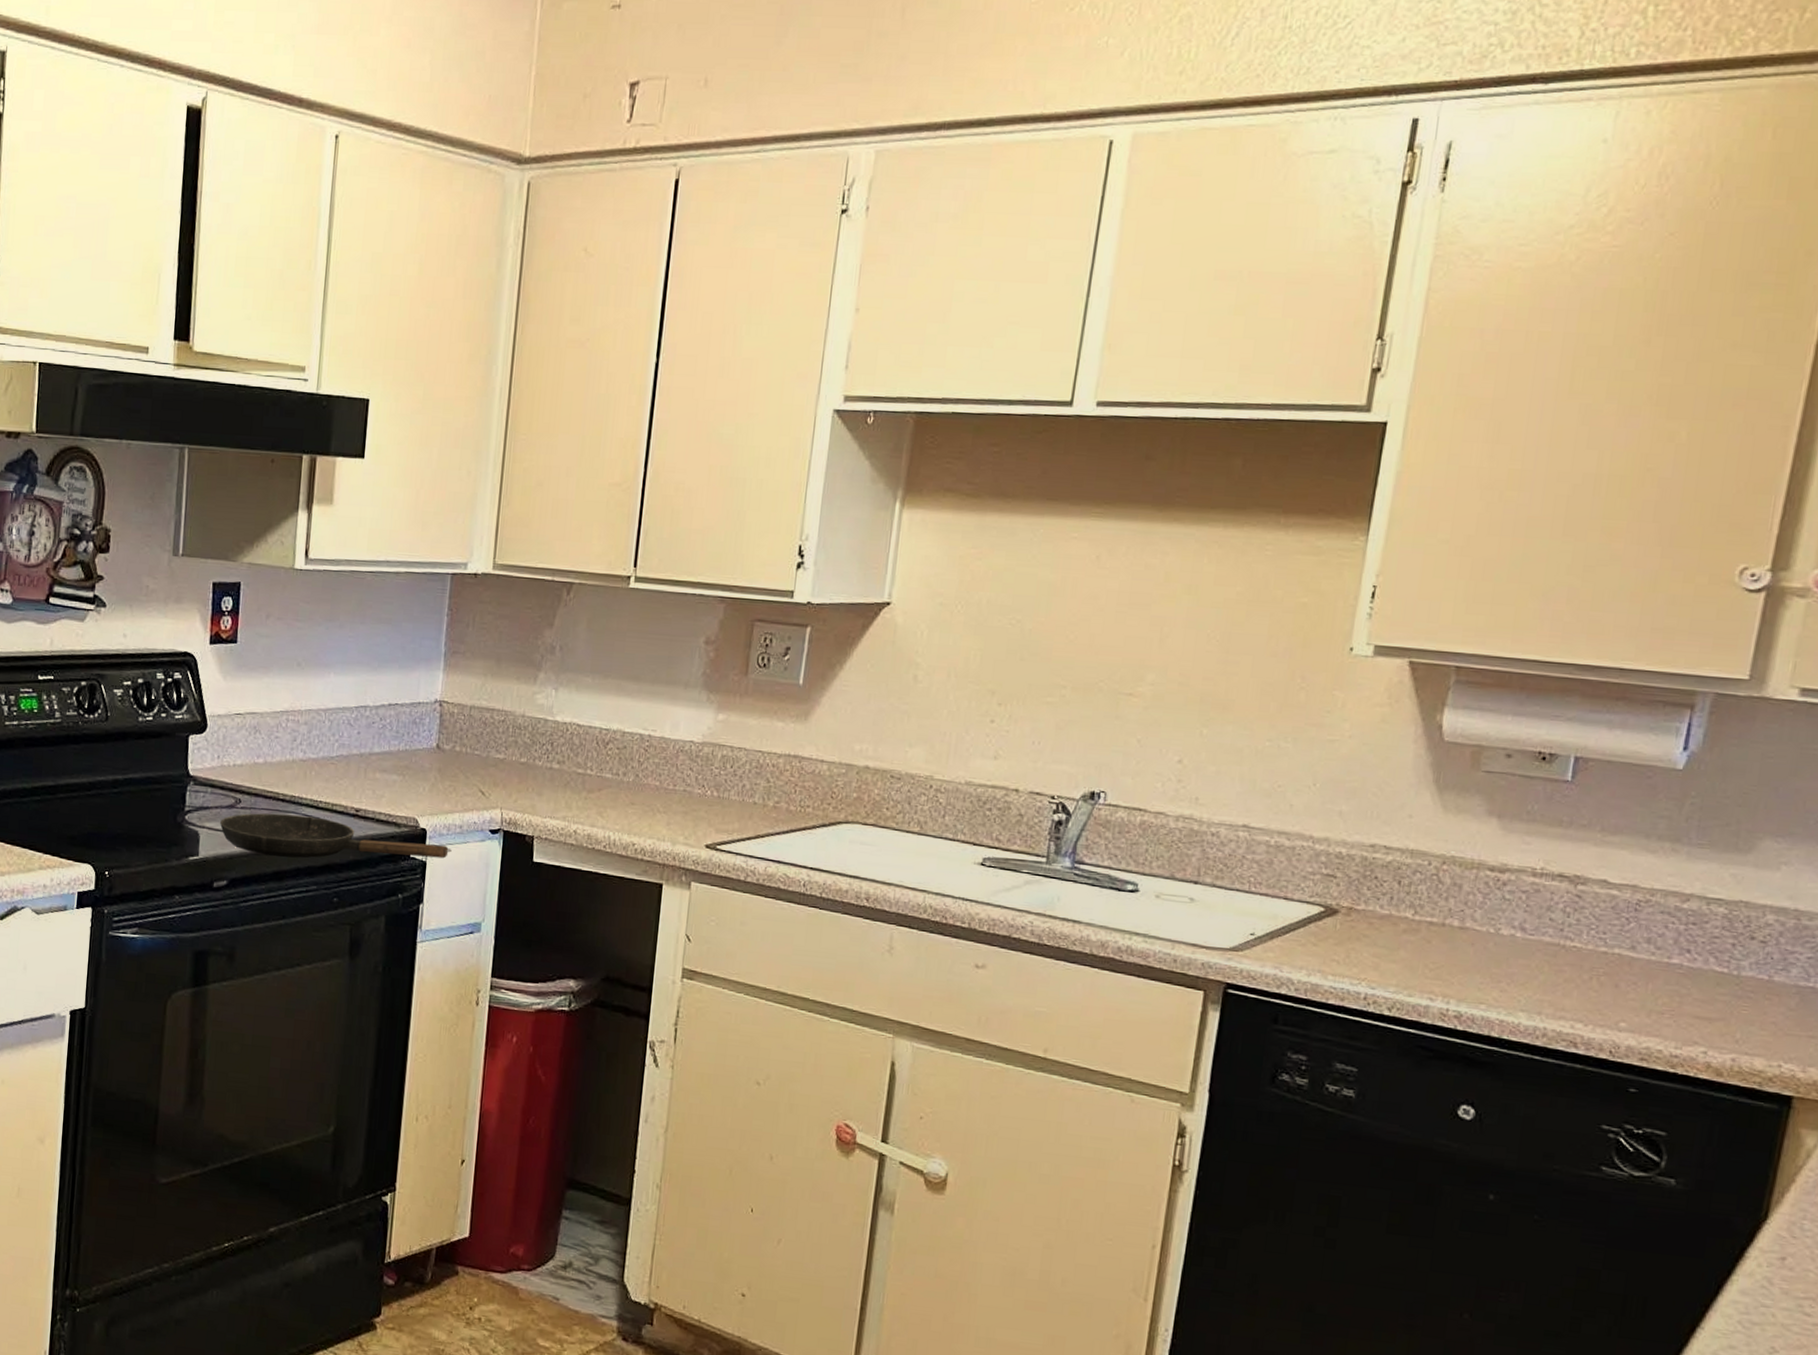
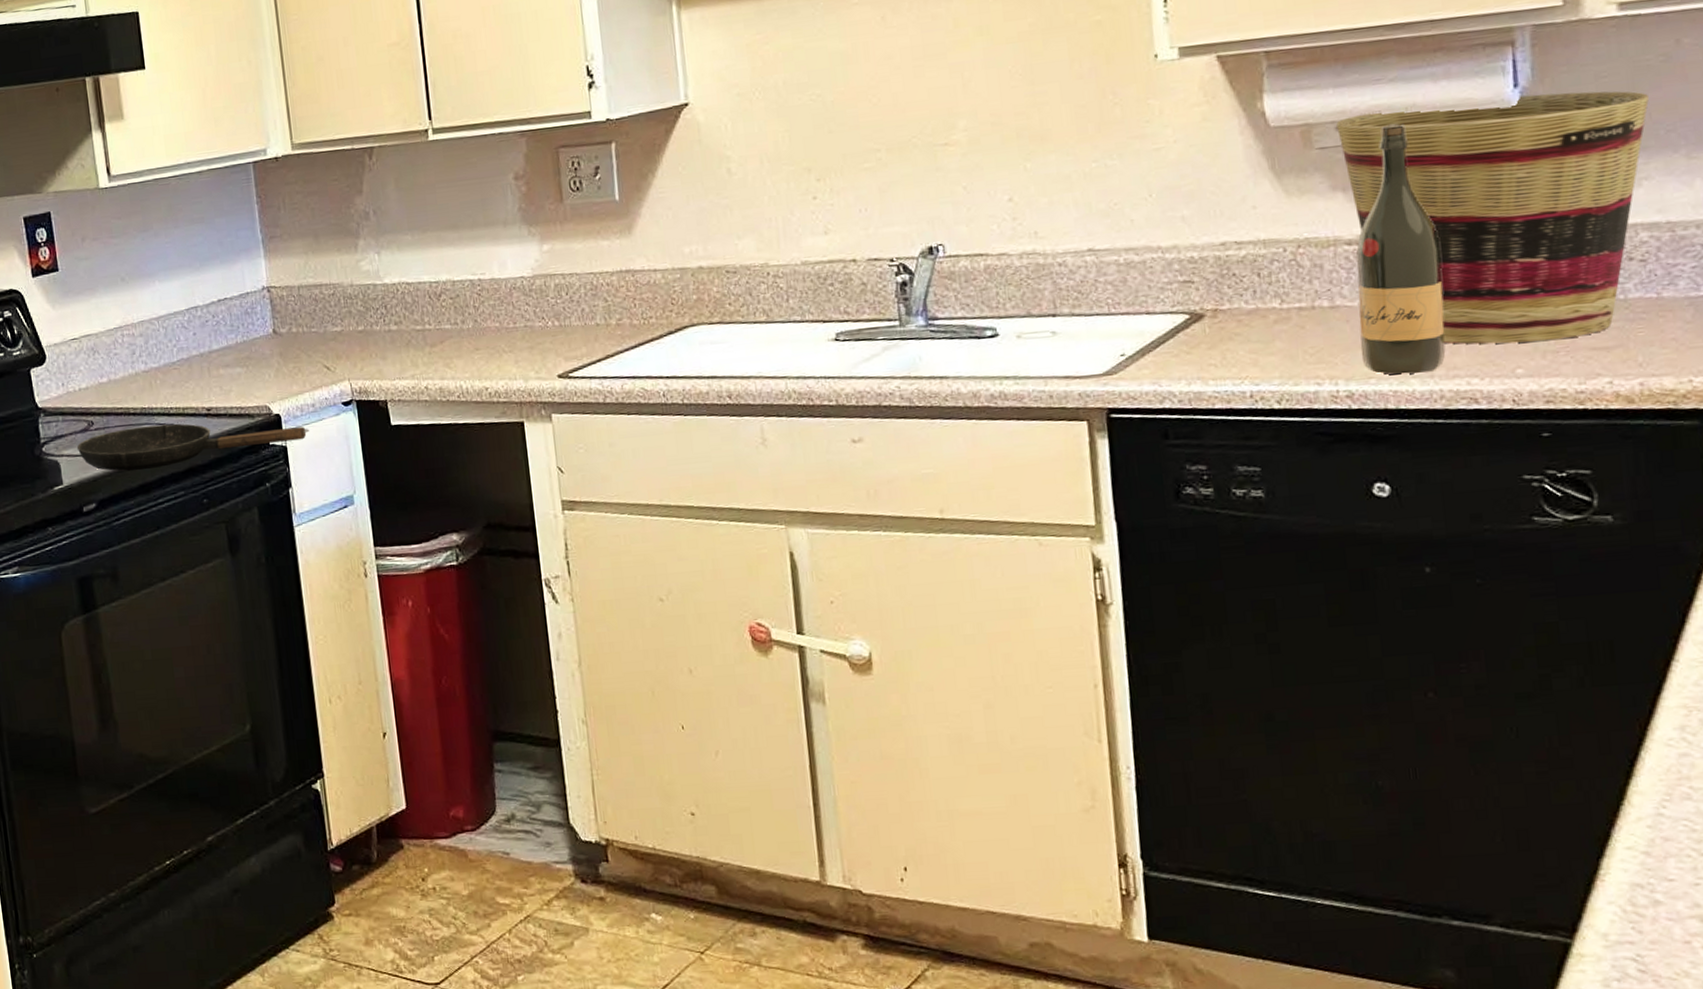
wine bottle: none [1477,761,1578,1009] -> present [1356,123,1446,375]
basket: none [1505,746,1807,1003] -> present [1336,91,1649,345]

